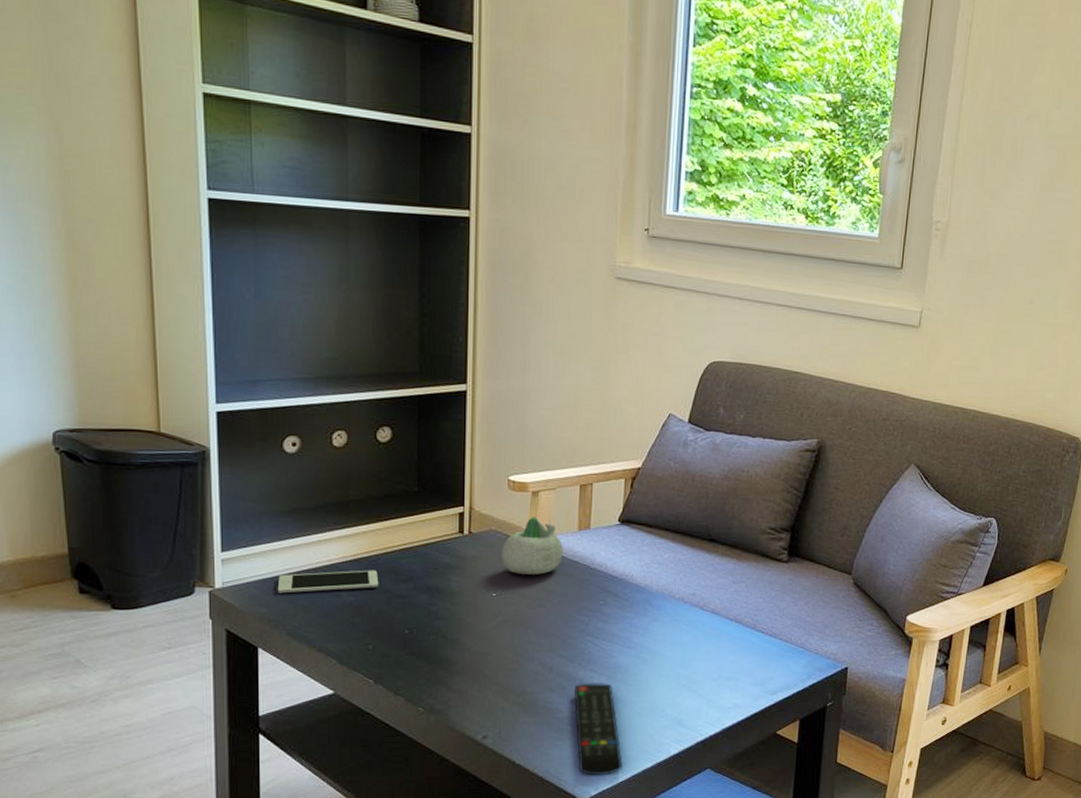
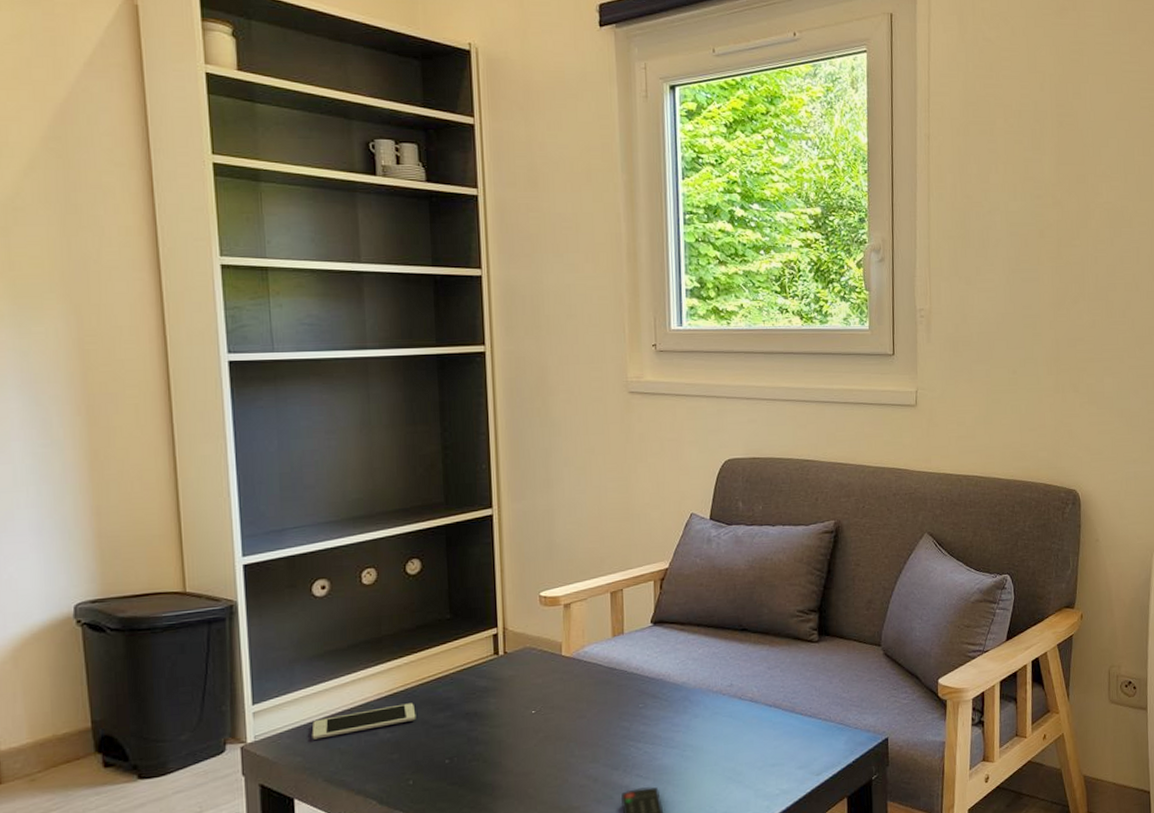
succulent planter: present [501,517,564,575] -> none [537,629,600,688]

